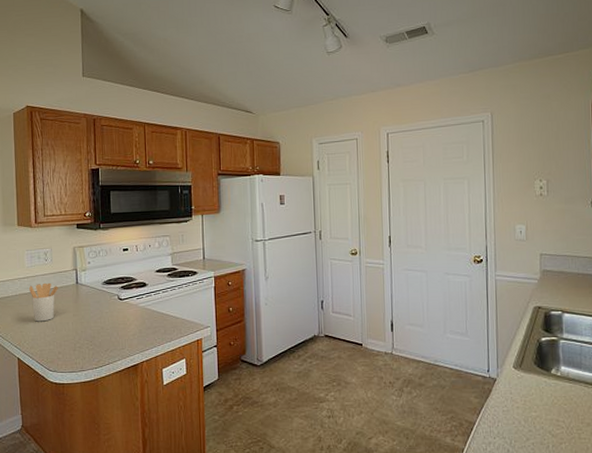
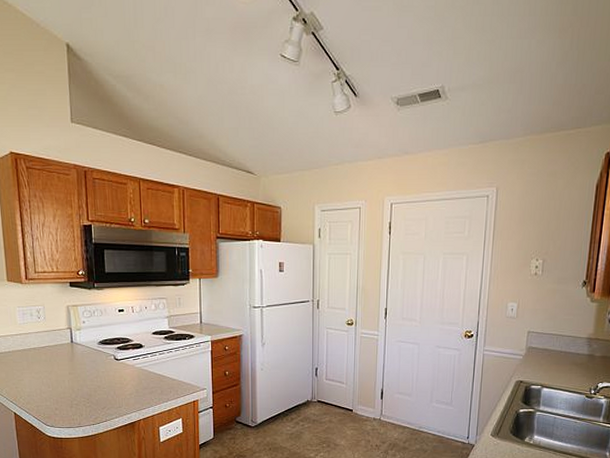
utensil holder: present [29,282,58,322] -> none [23,340,53,379]

